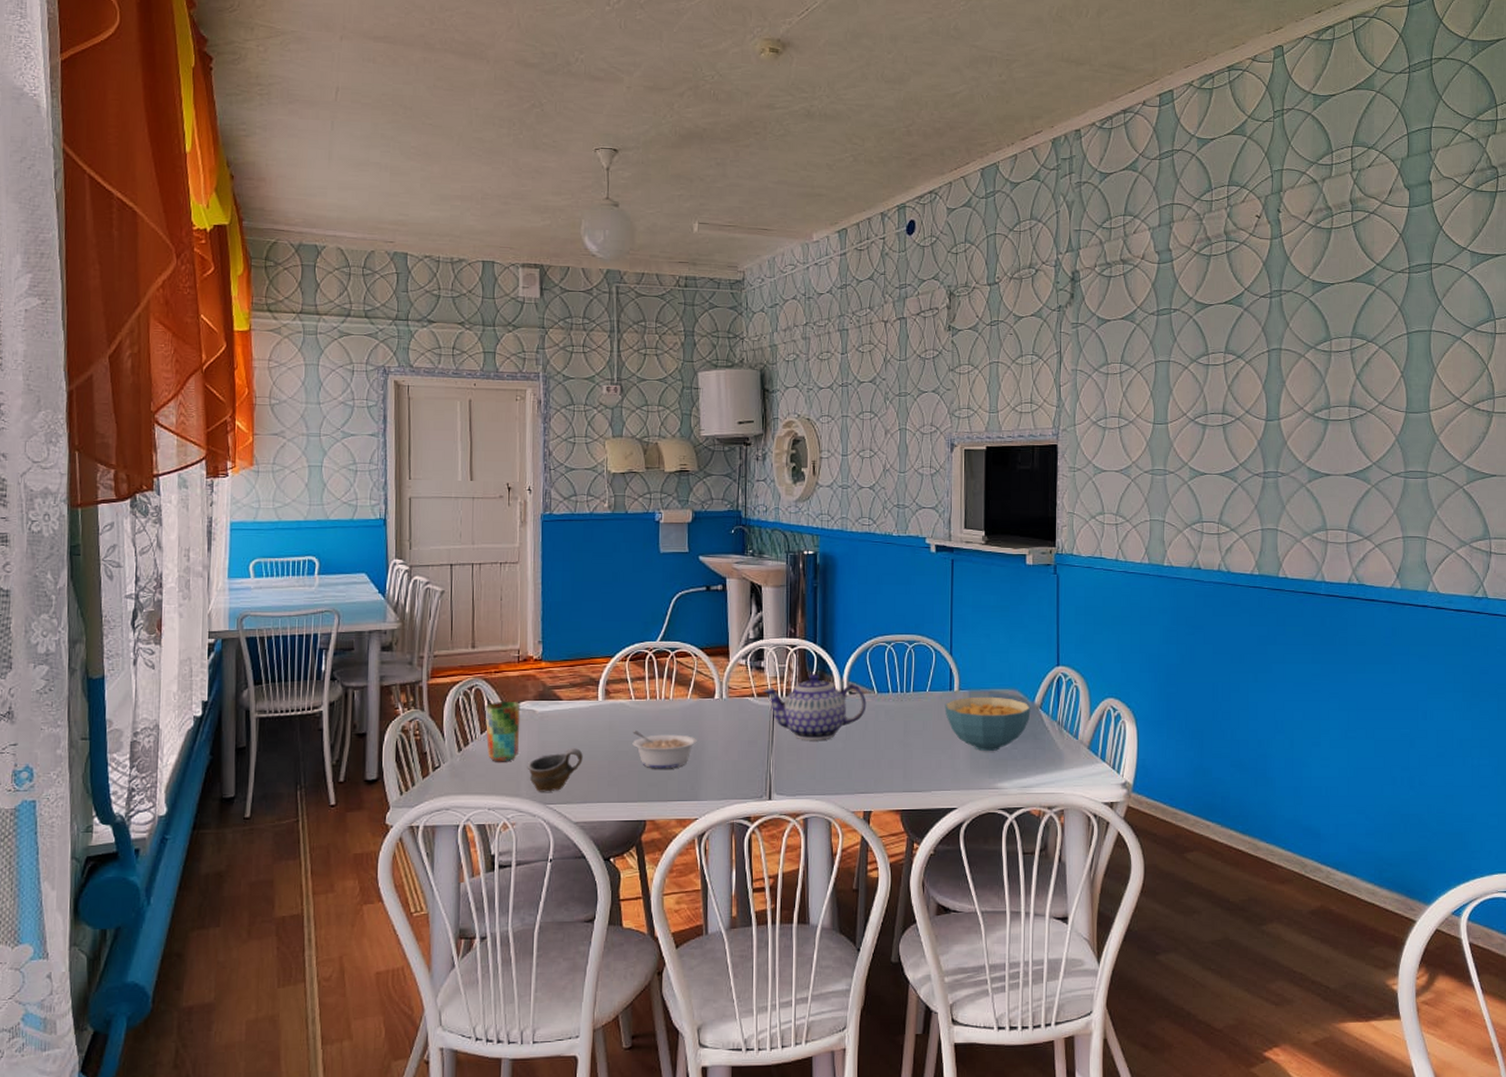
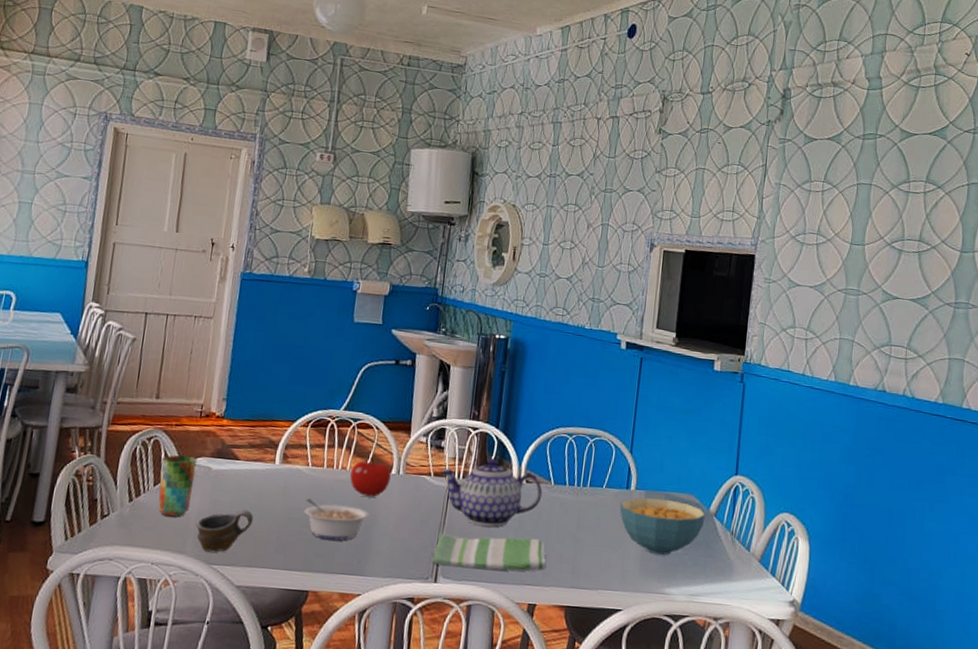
fruit: none [674,685,714,723] -> present [350,457,391,497]
dish towel: none [764,747,878,782] -> present [432,533,547,571]

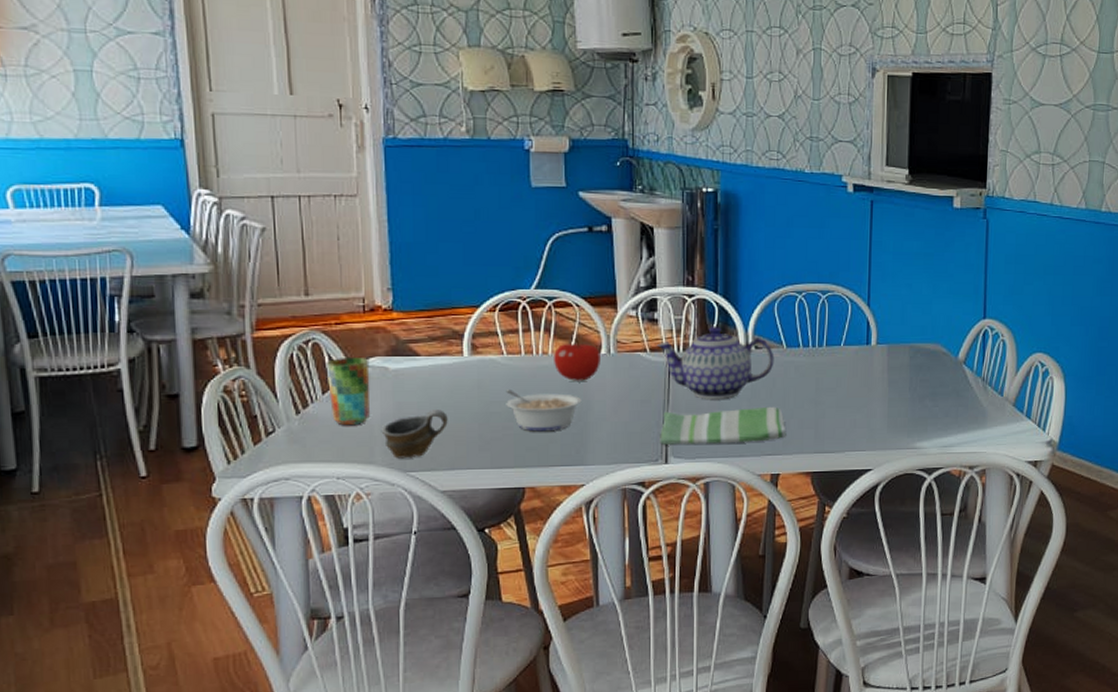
cereal bowl: present [619,497,706,555] -> none [860,351,954,409]

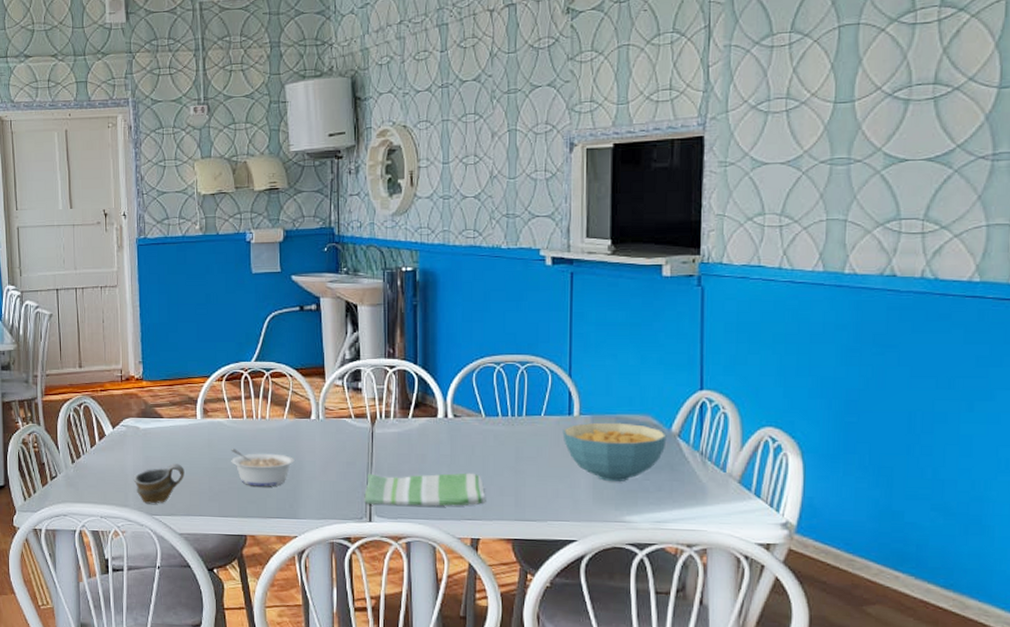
cup: present [326,356,370,426] -> none [93,417,126,475]
fruit: present [554,339,600,381] -> none [271,405,311,443]
teapot: present [656,325,775,399] -> none [360,395,473,464]
cereal bowl: none [860,351,954,409] -> present [562,422,667,481]

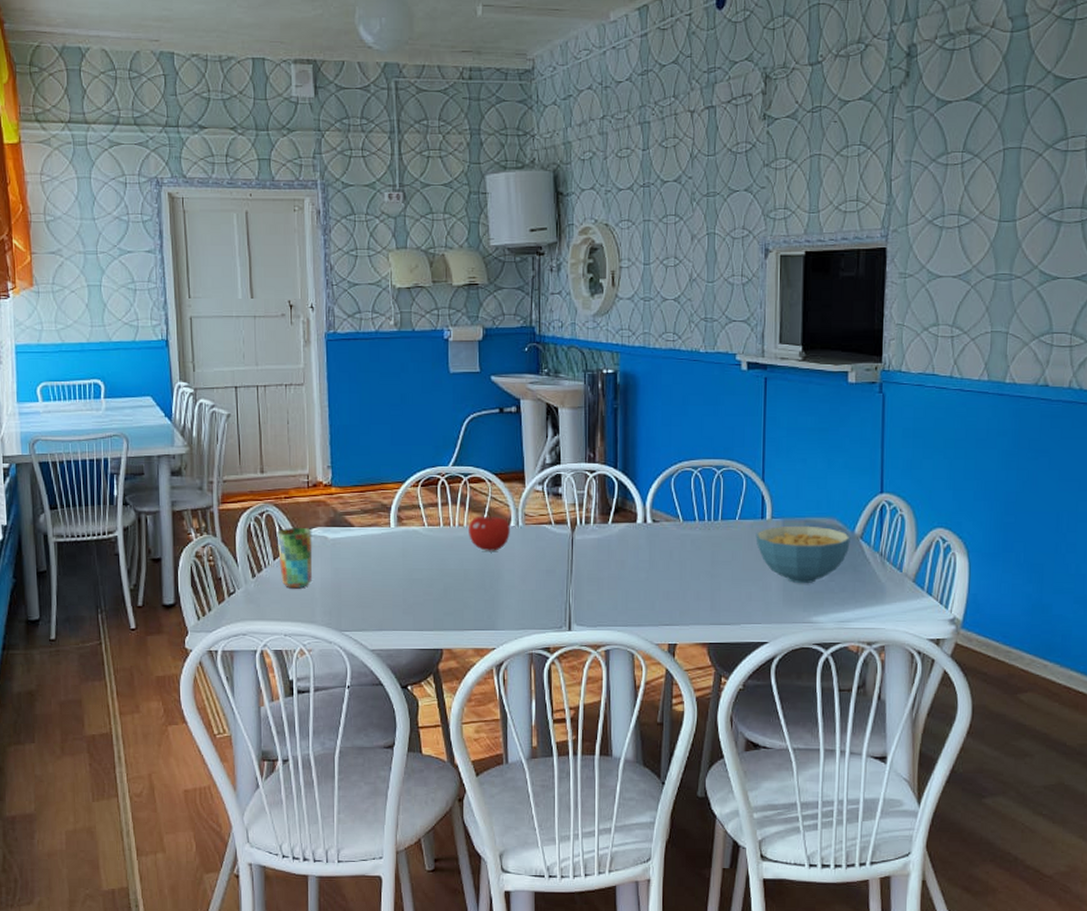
cup: none [93,417,126,475] -> present [276,527,313,589]
cup: present [133,464,185,504] -> none [321,575,377,619]
legume: present [231,449,295,487] -> none [426,558,493,598]
fruit: none [271,405,311,443] -> present [469,512,510,551]
dish towel: present [364,473,486,506] -> none [564,578,683,613]

